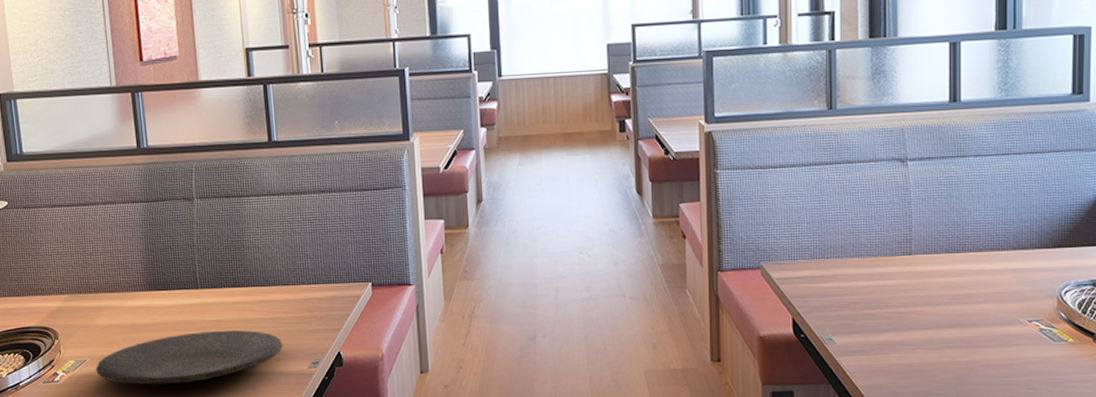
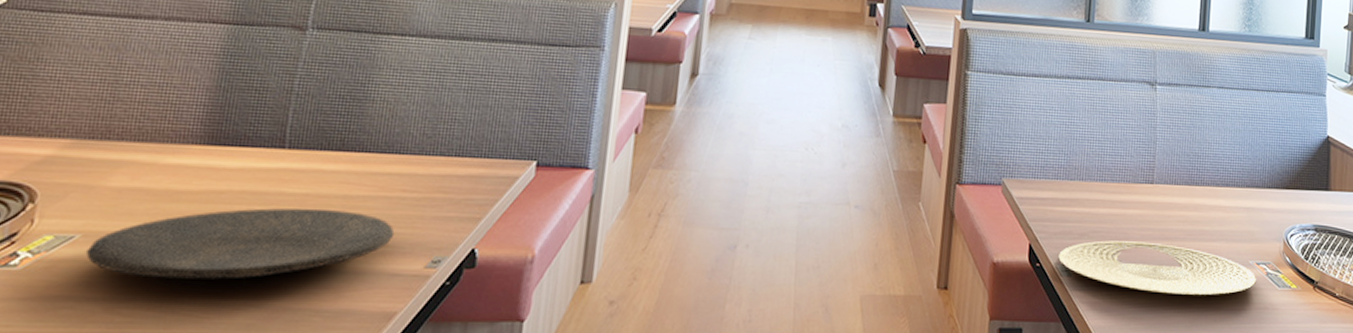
plate: none [822,309,1030,355] -> present [1058,240,1257,296]

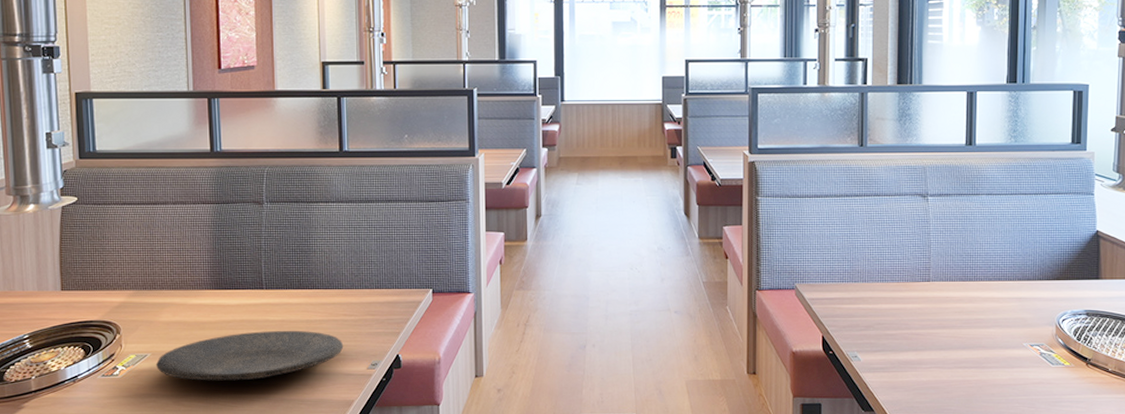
plate: present [1058,240,1257,296] -> none [848,331,1031,374]

